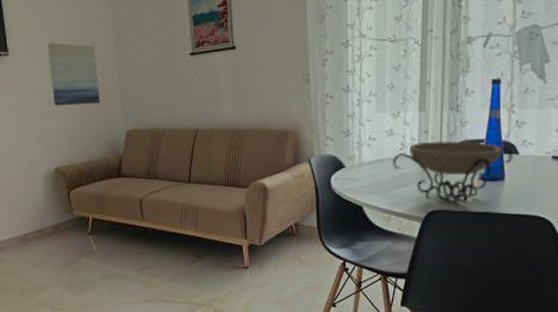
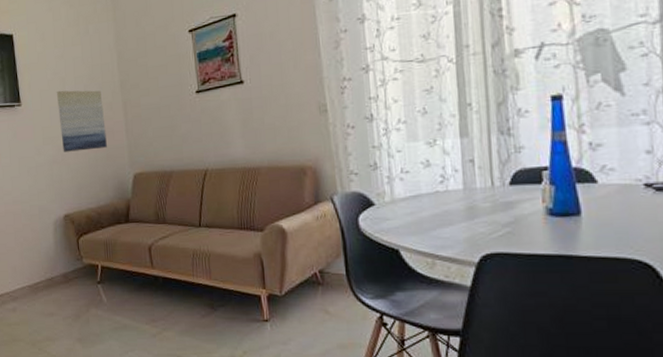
decorative bowl: present [392,141,514,204] -> none [431,169,590,245]

